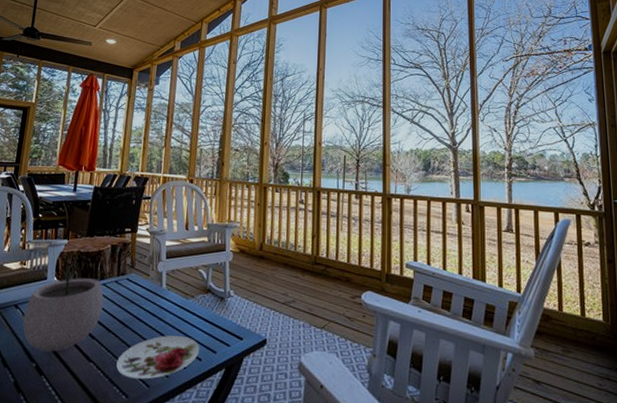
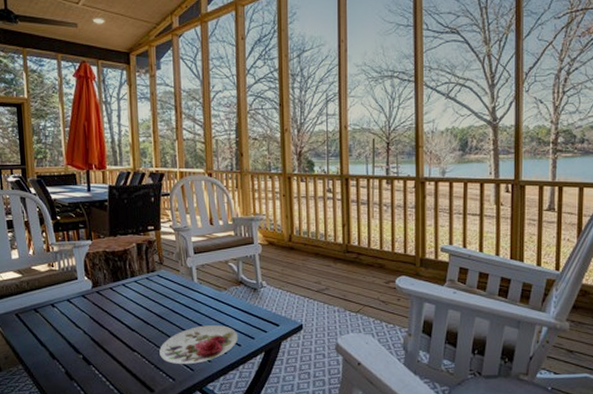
plant pot: present [22,262,104,352] -> none [61,262,138,344]

